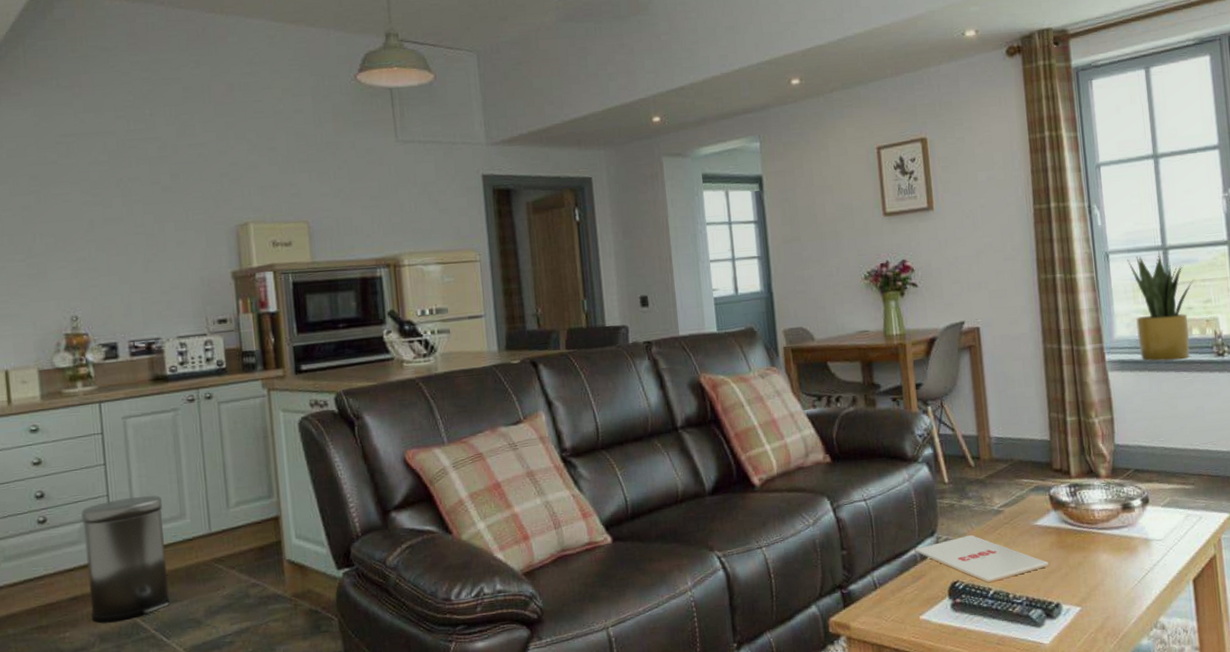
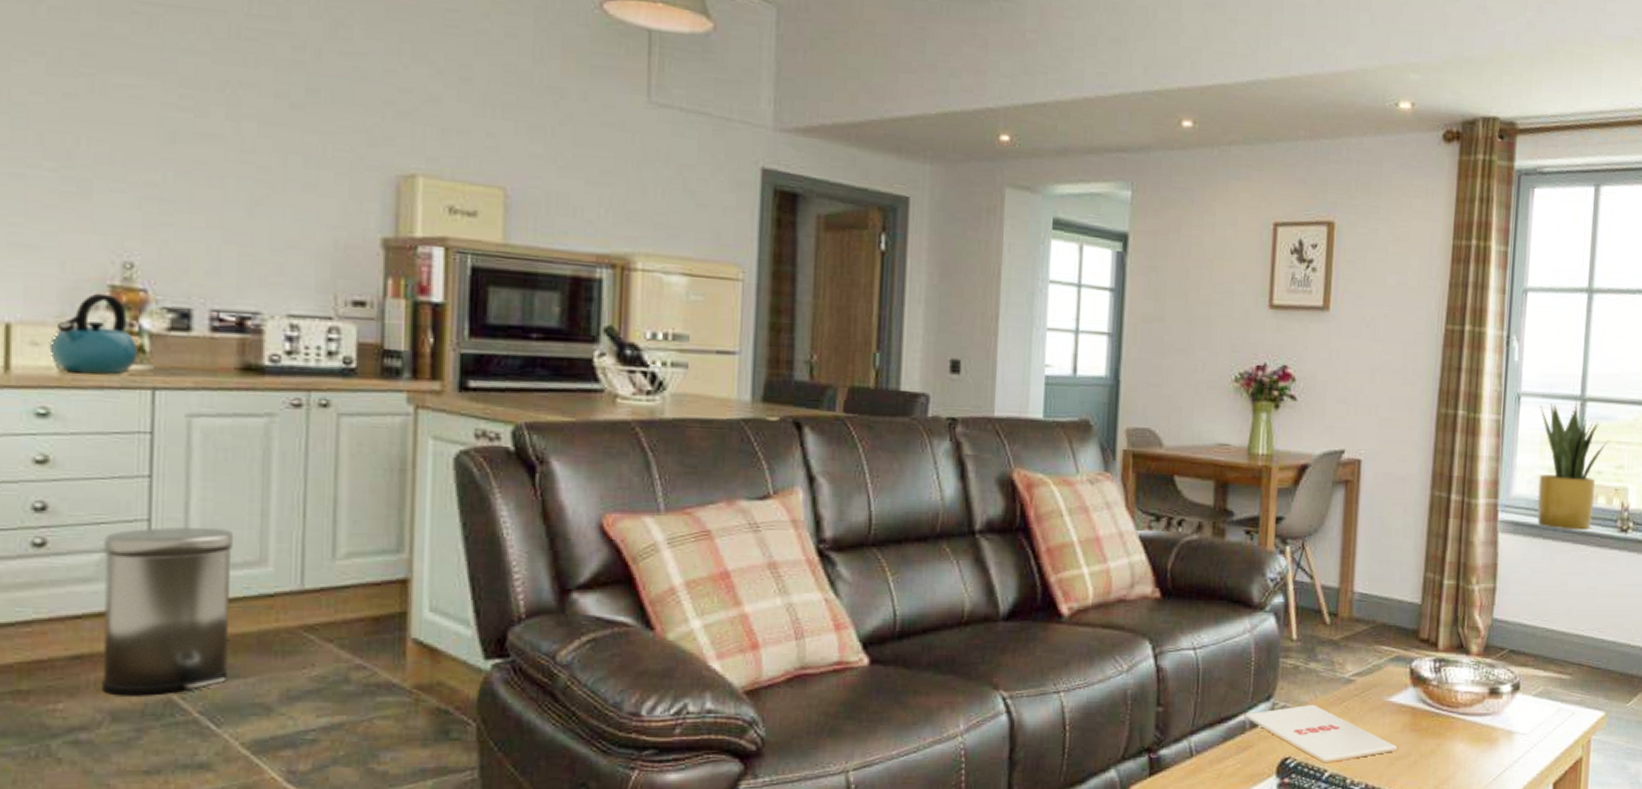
kettle: none [34,340,88,399] -> present [51,293,138,375]

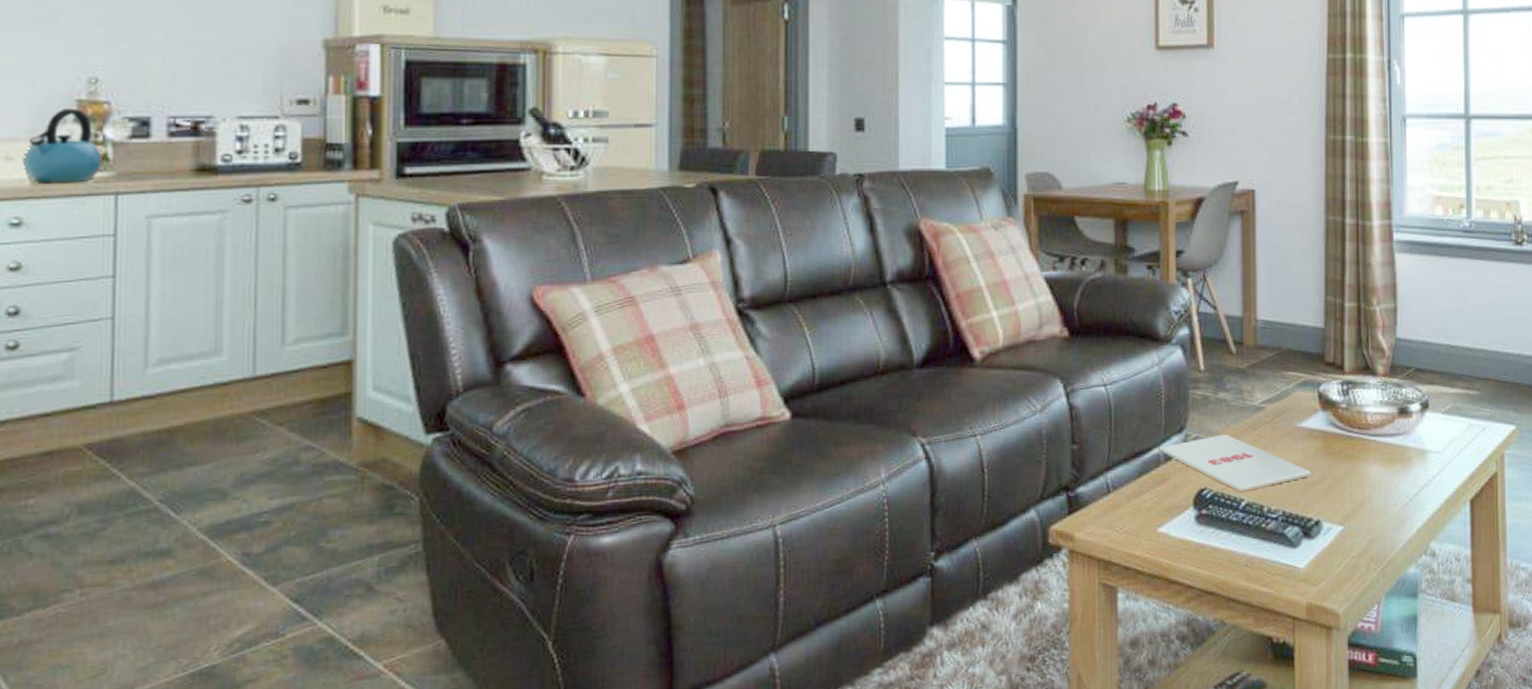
pedal bin: present [102,527,233,696] -> none [70,322,190,489]
planter: present [1537,400,1608,531] -> none [1426,119,1495,246]

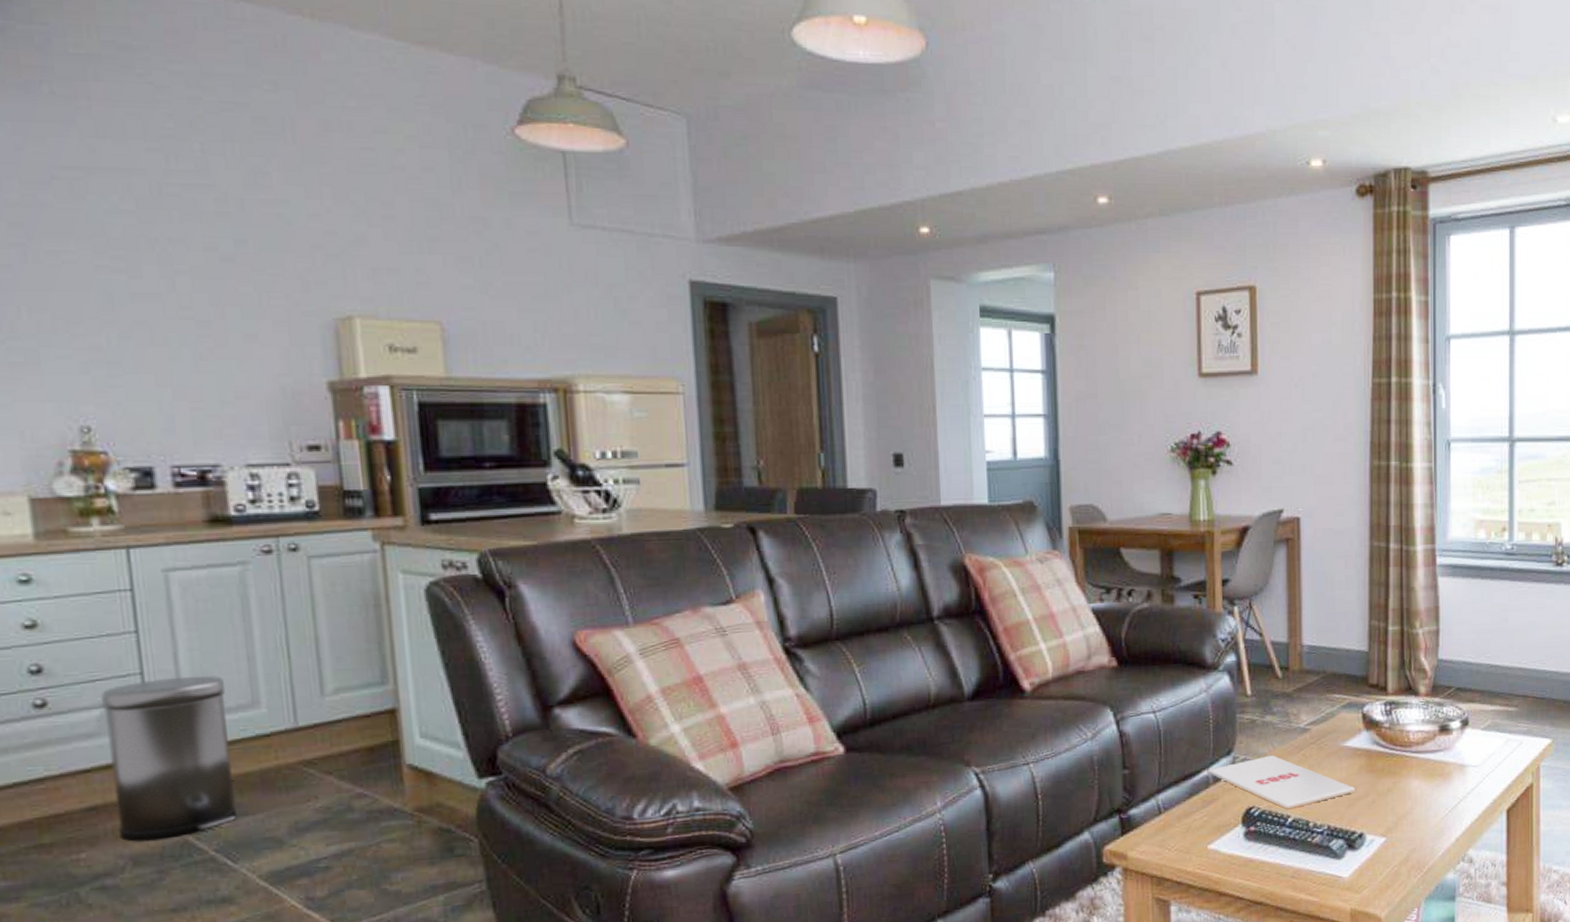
kettle: present [23,107,102,184] -> none [22,459,108,539]
pedal bin: none [70,322,190,489] -> present [101,676,237,842]

